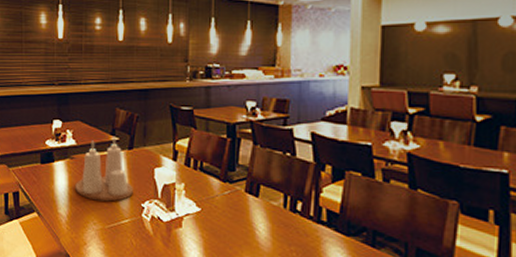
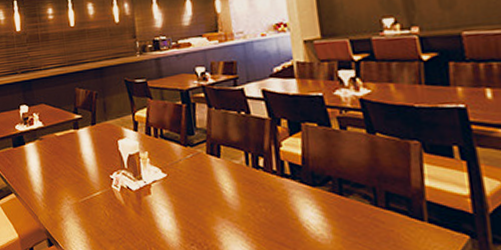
condiment set: present [75,136,133,202] -> none [46,114,101,177]

